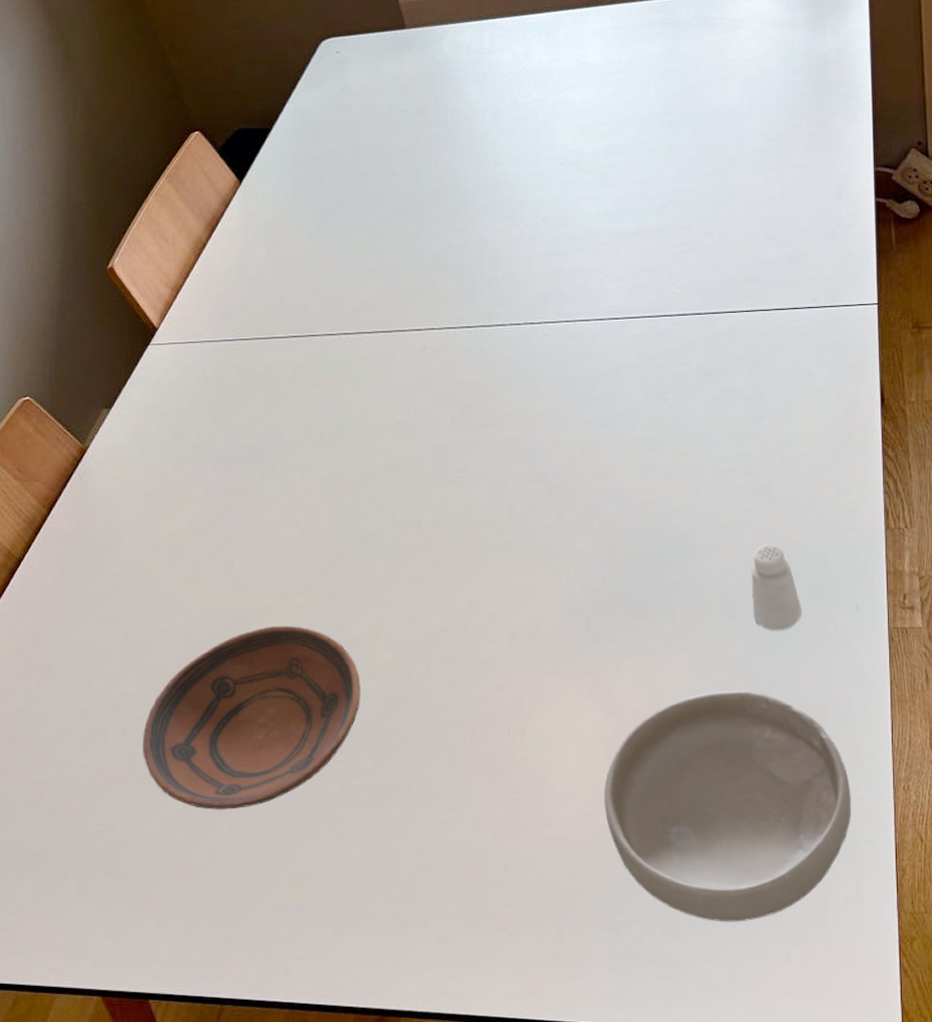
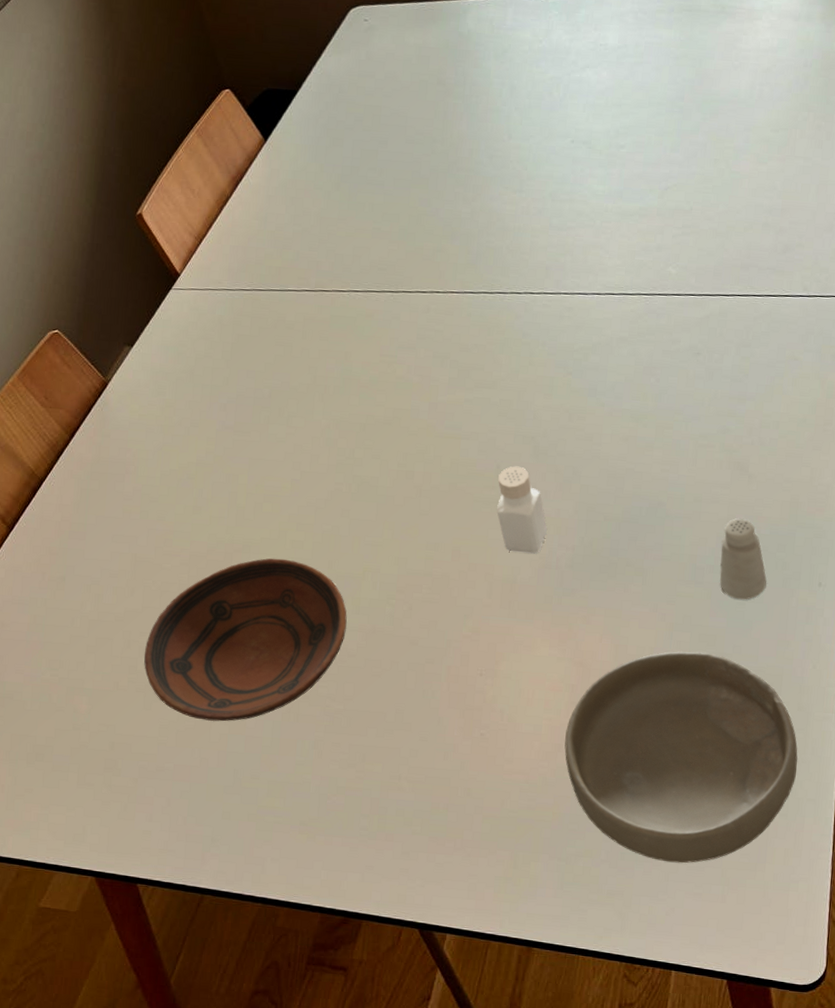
pepper shaker: none [512,506,568,599] -> present [497,466,548,554]

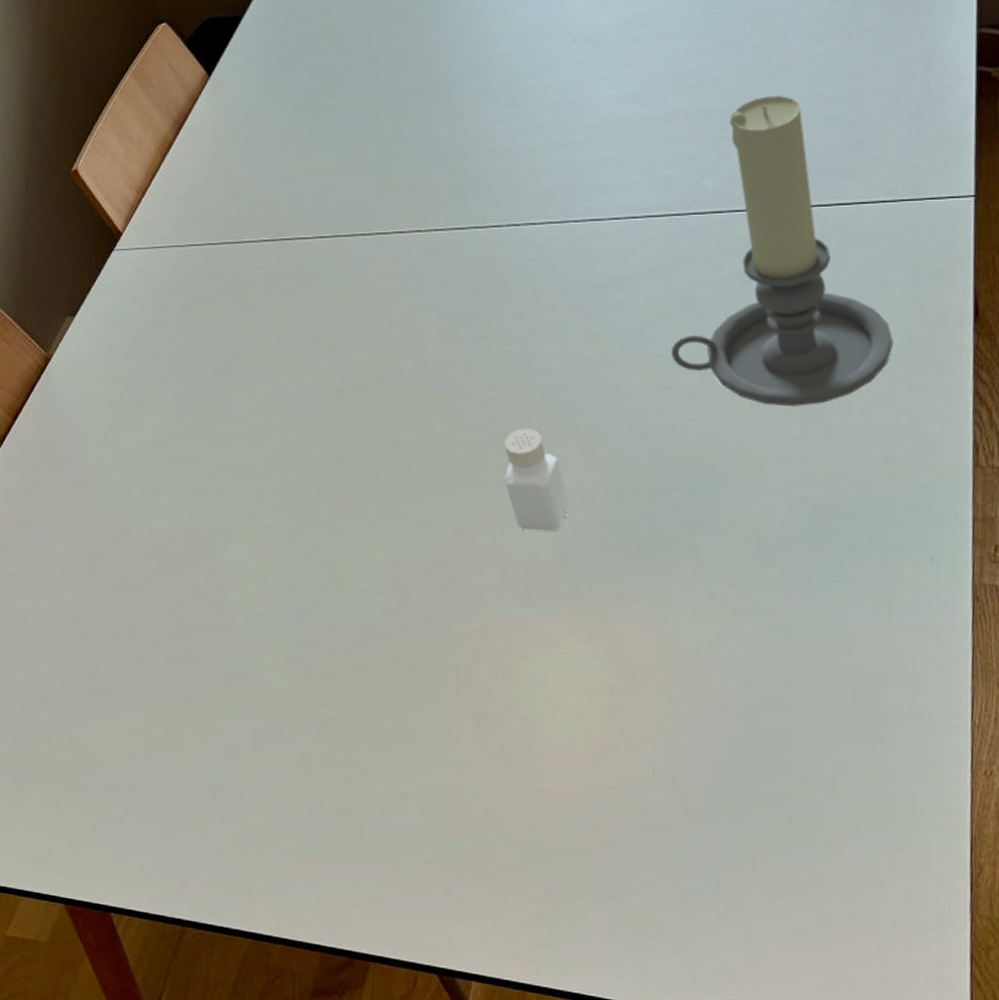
bowl: present [144,558,347,722] -> none [105,545,332,732]
bowl: present [564,651,798,863] -> none [606,645,914,905]
candle holder: none [635,202,802,458] -> present [672,96,893,406]
saltshaker: present [719,518,767,600] -> none [794,480,858,581]

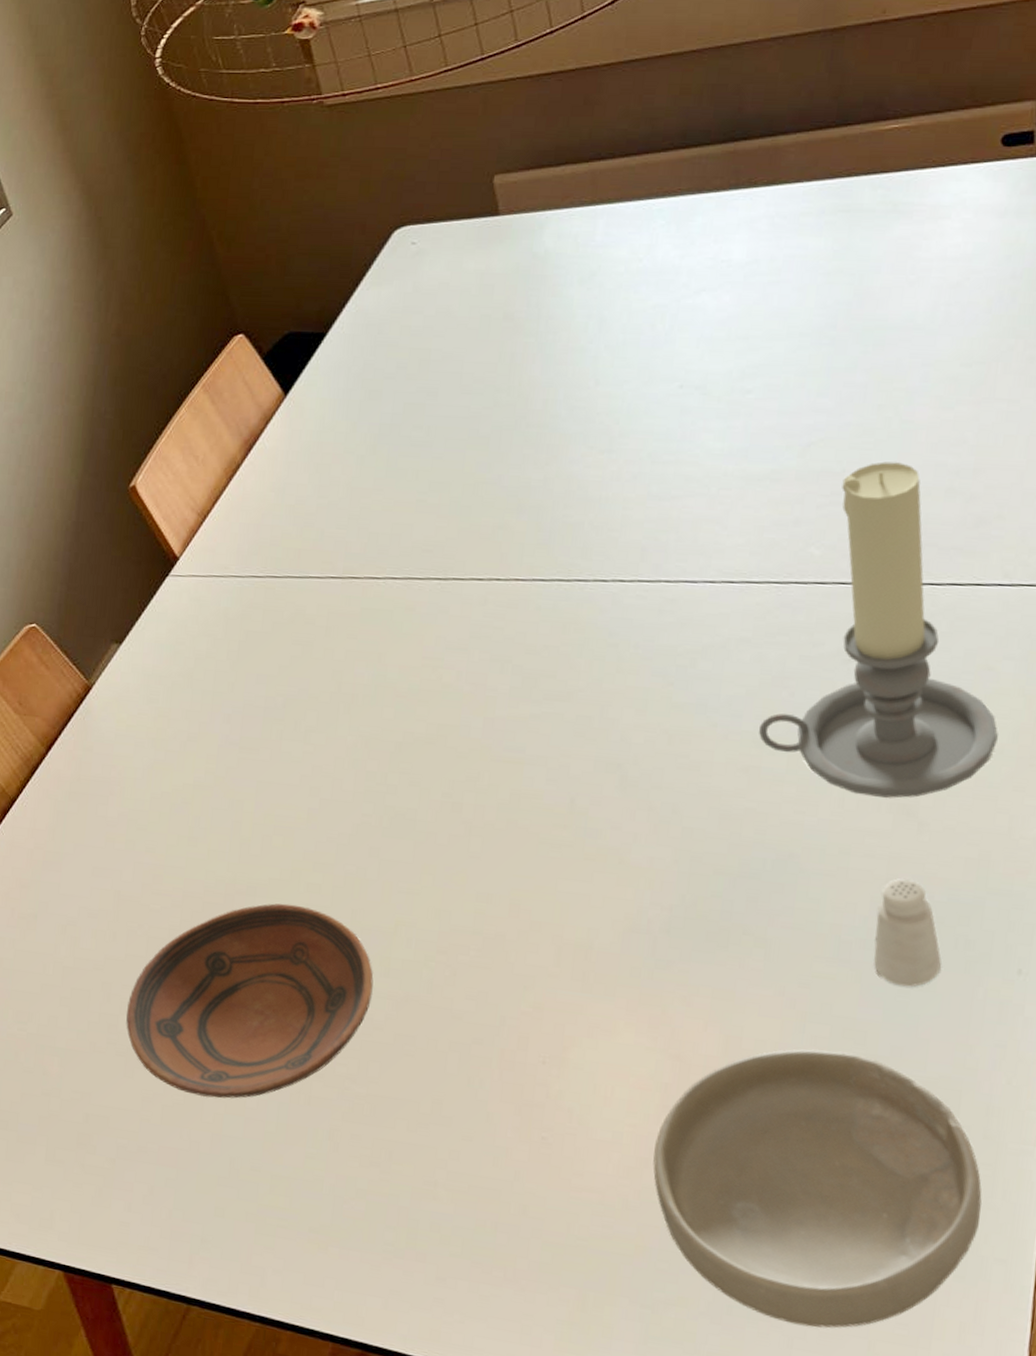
bowl: none [105,545,332,732] -> present [126,903,374,1099]
pepper shaker: present [504,428,570,532] -> none [569,800,637,913]
bowl: none [606,645,914,905] -> present [653,1049,982,1328]
saltshaker: none [794,480,858,581] -> present [873,879,941,987]

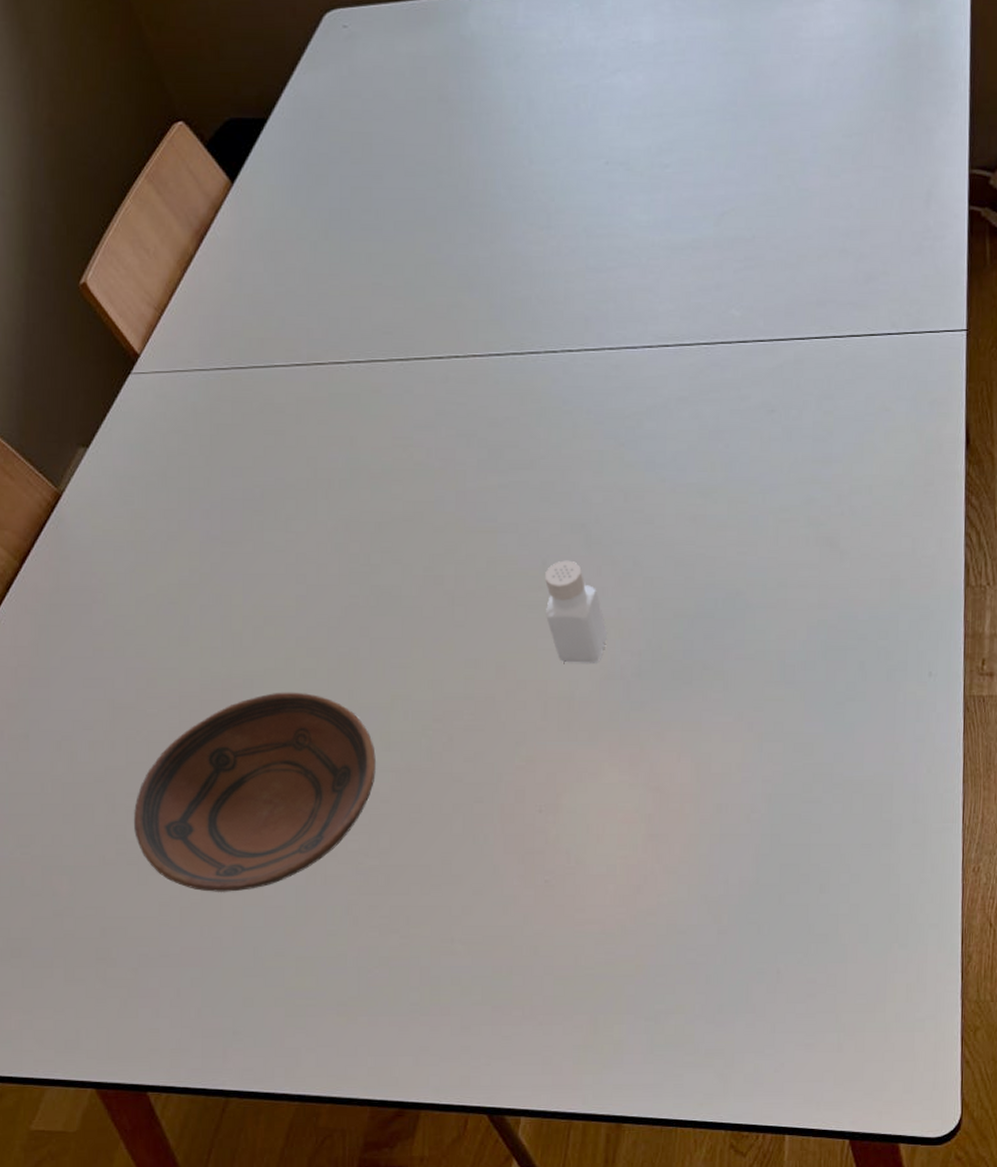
pepper shaker: none [569,800,637,913] -> present [545,560,608,663]
bowl: present [653,1049,982,1328] -> none [644,764,915,1011]
candle holder: present [759,461,998,798] -> none [702,227,898,532]
saltshaker: present [873,879,941,987] -> none [813,604,868,699]

